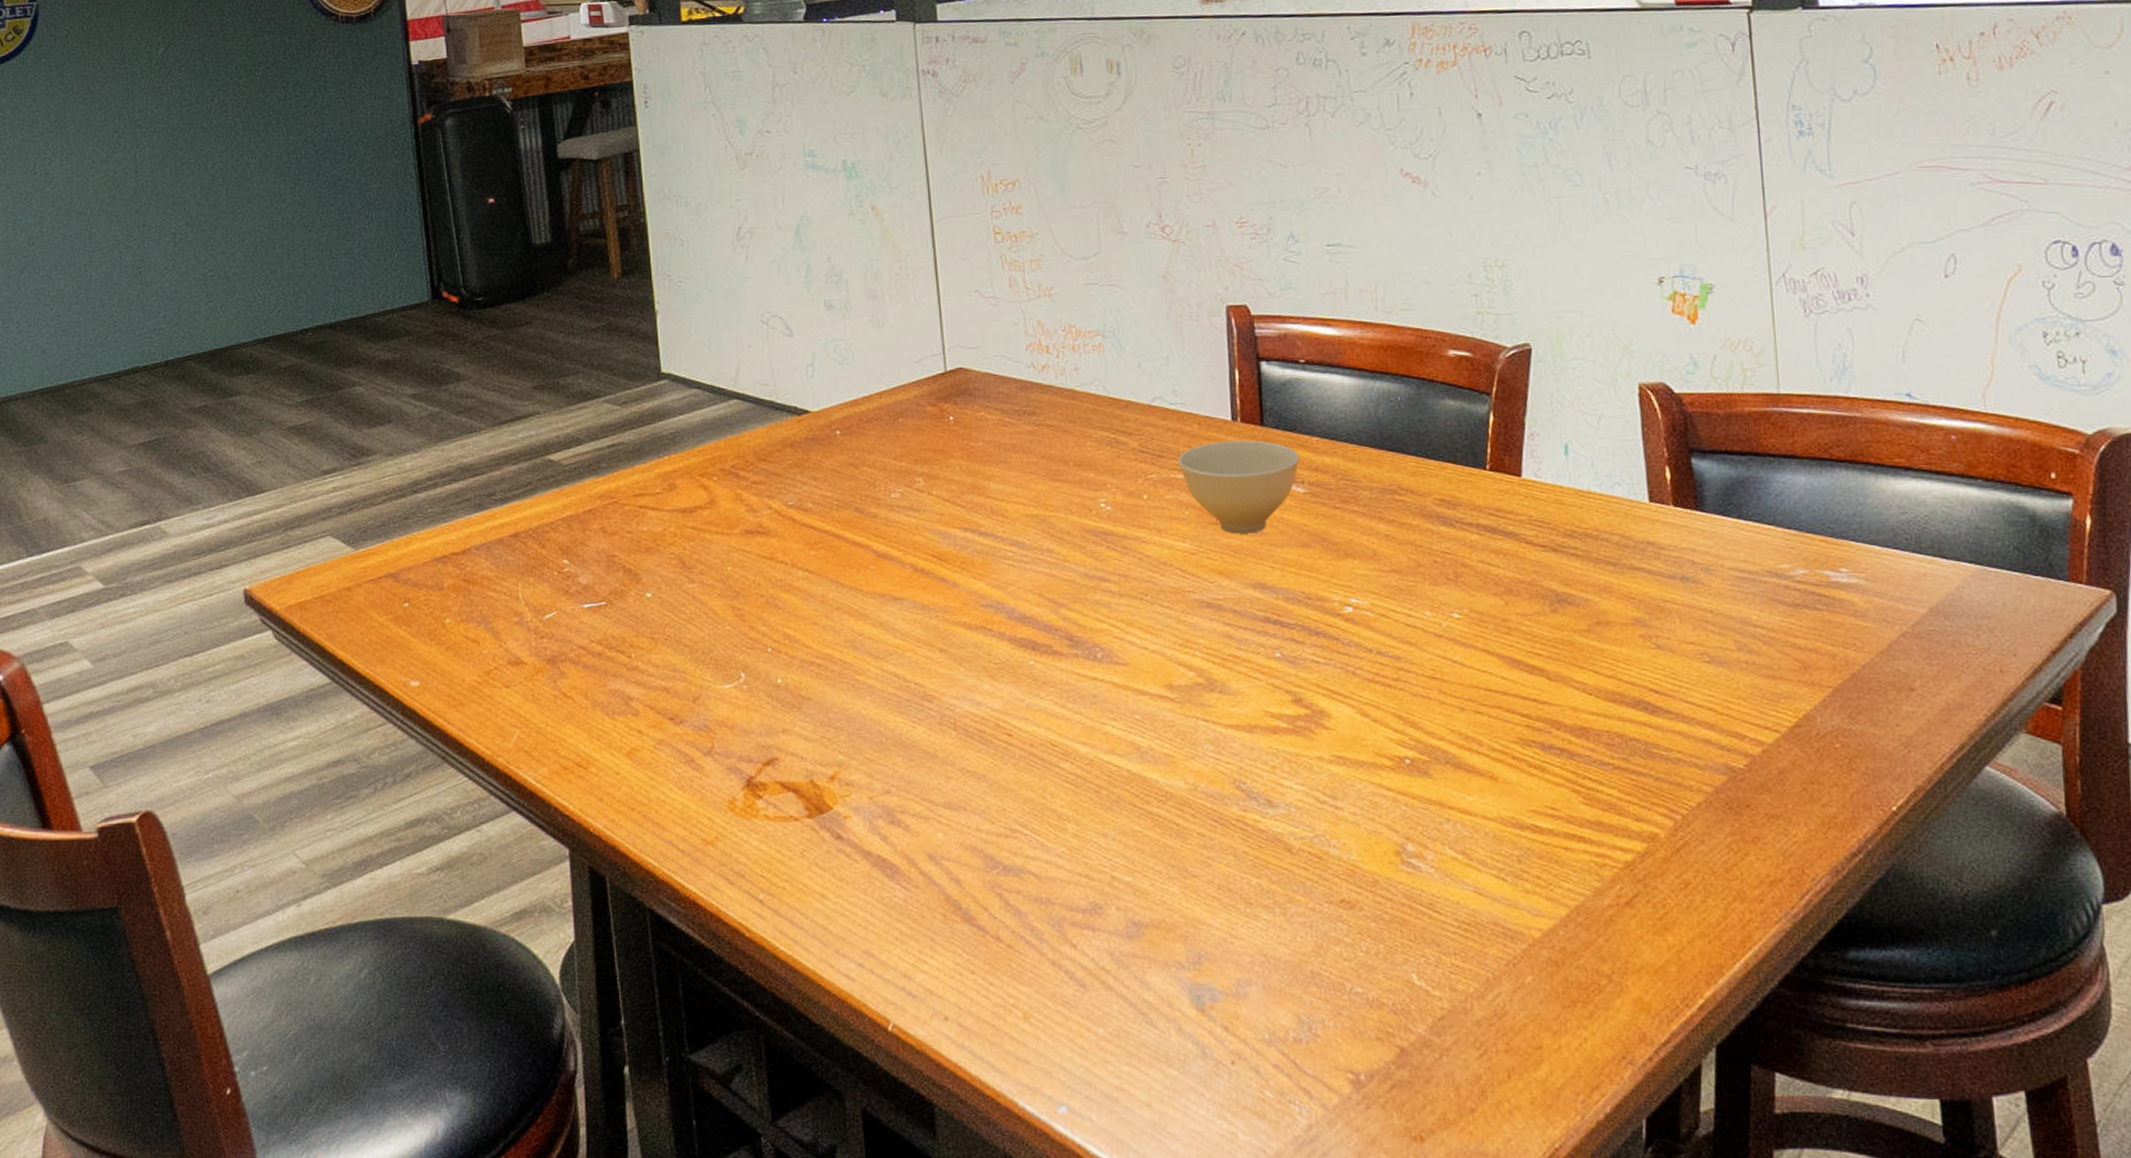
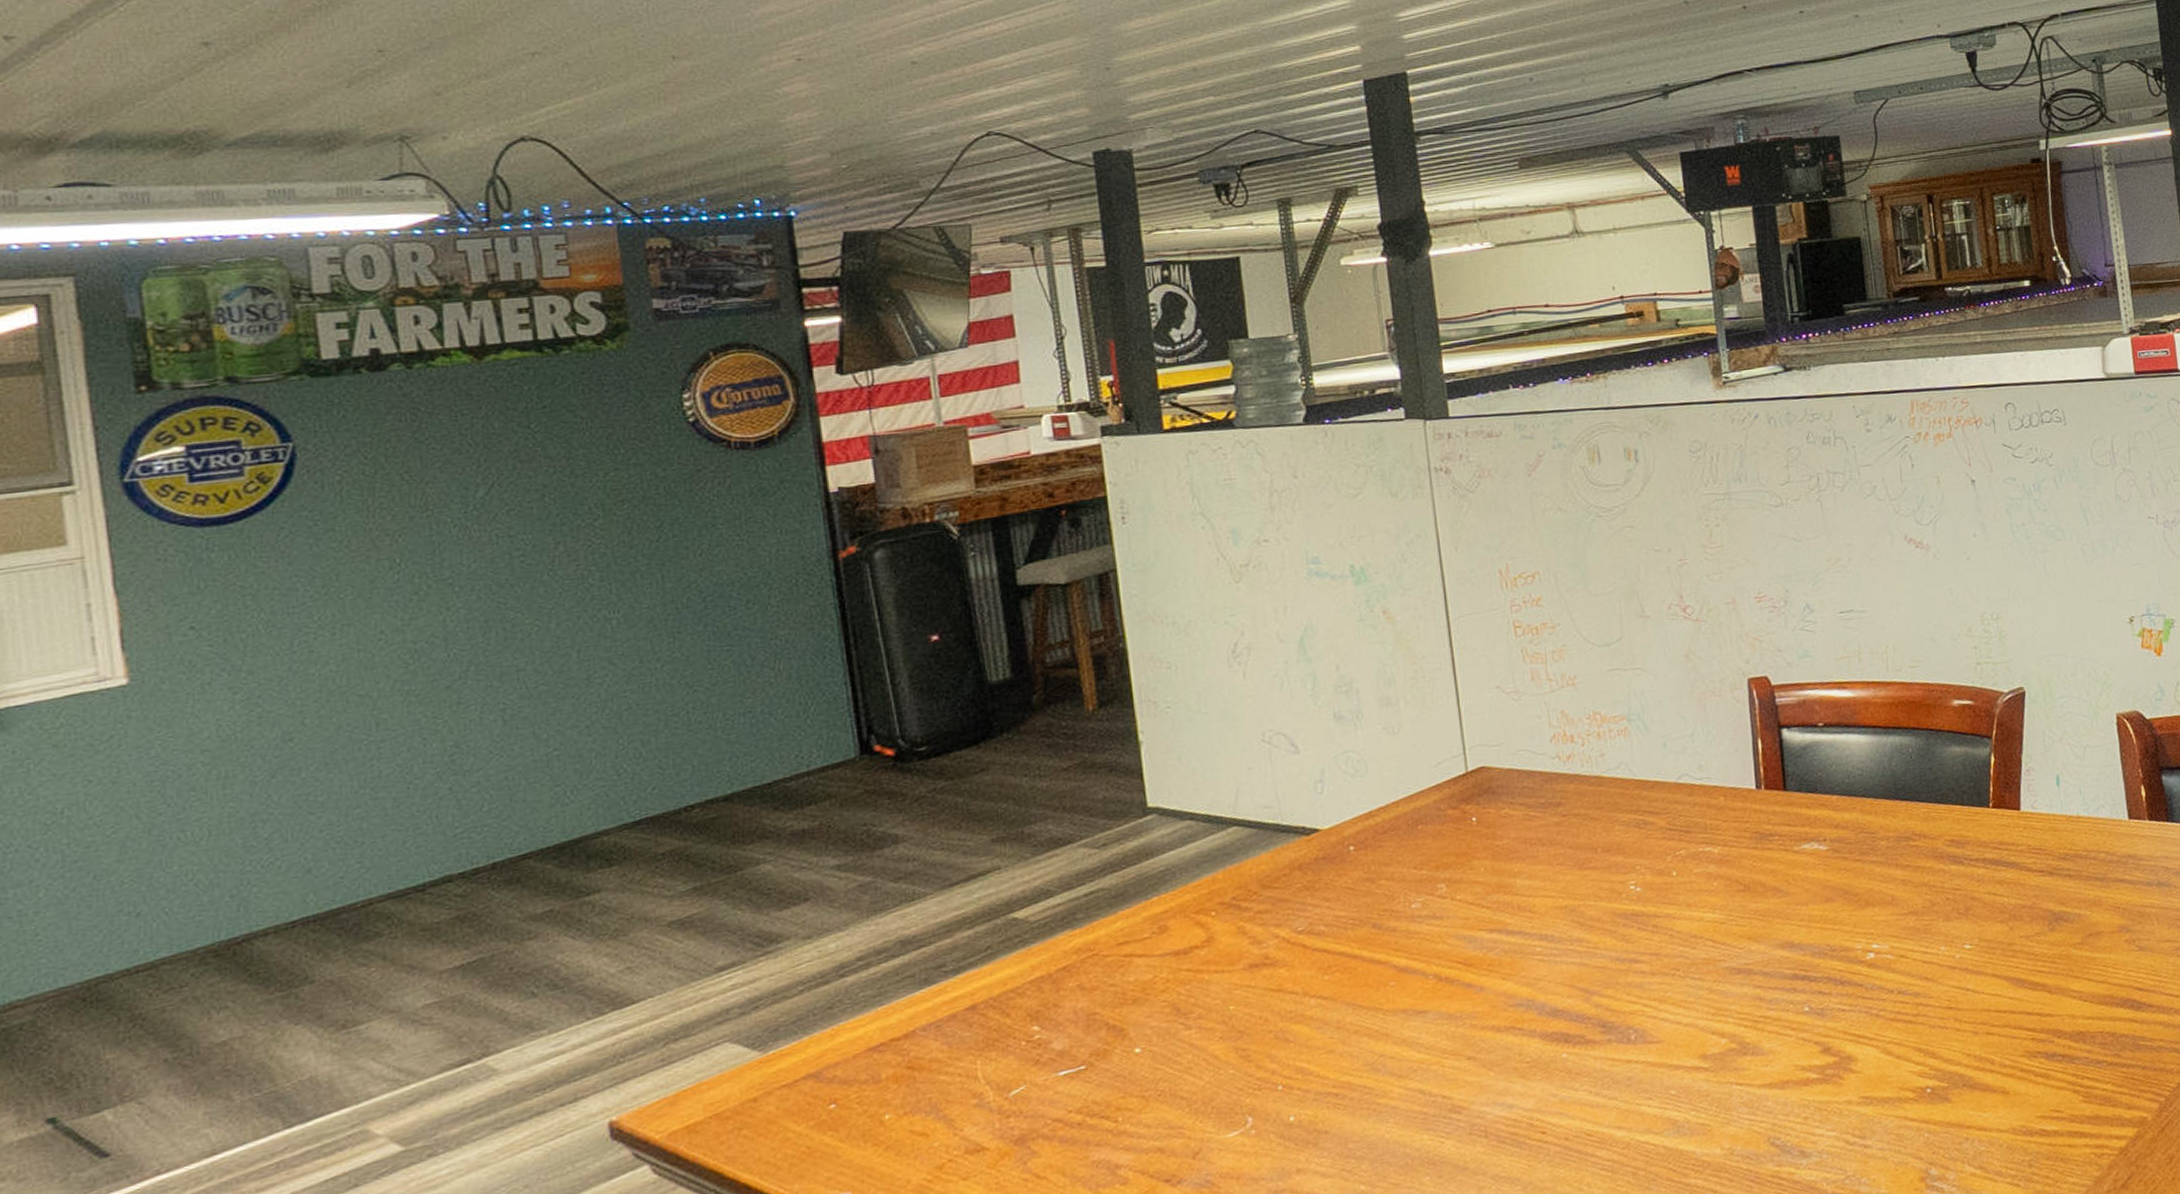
bowl: present [1178,440,1300,534] -> none [1705,805,1822,898]

